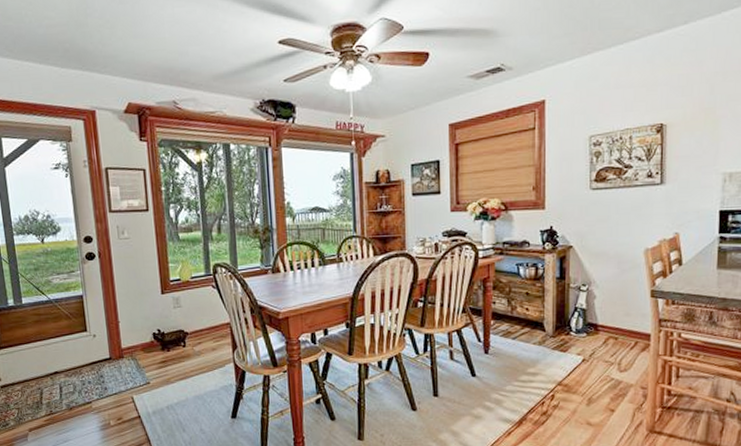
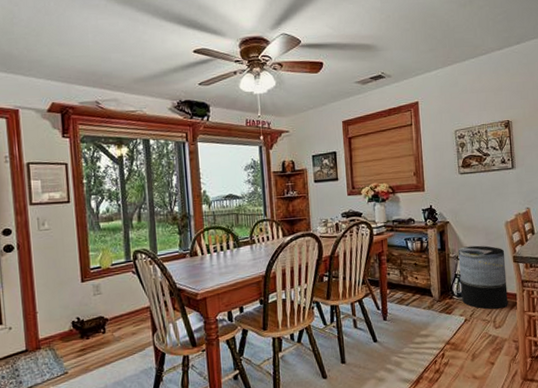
trash can: none [580,275,641,351] -> present [458,245,508,310]

